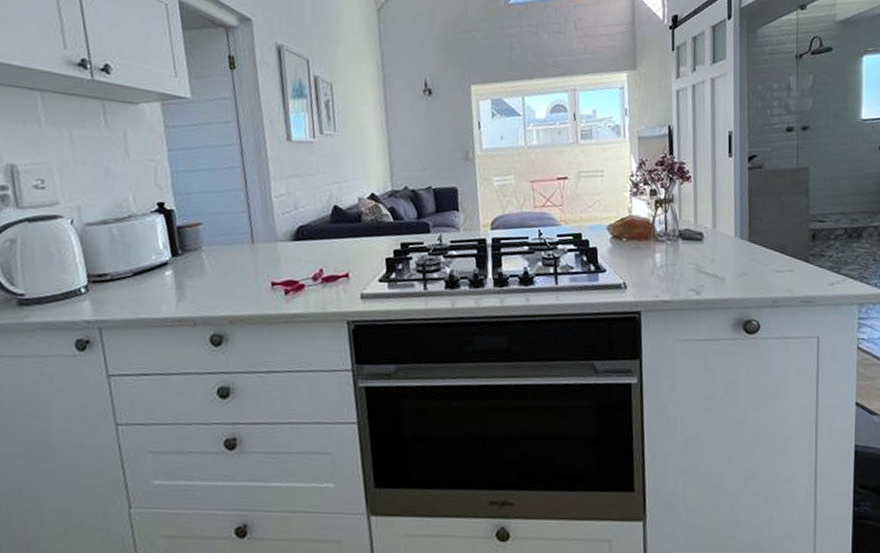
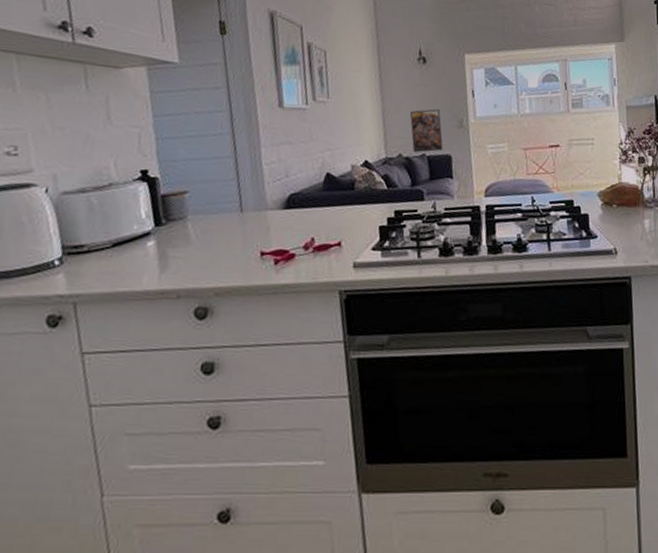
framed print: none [415,141,449,186] -> present [409,109,443,153]

